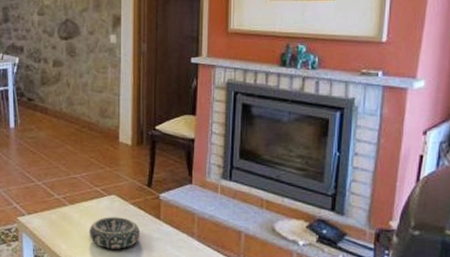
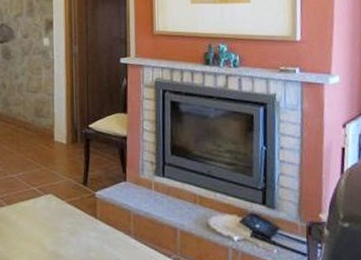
decorative bowl: present [89,217,141,249] -> none [26,217,78,250]

